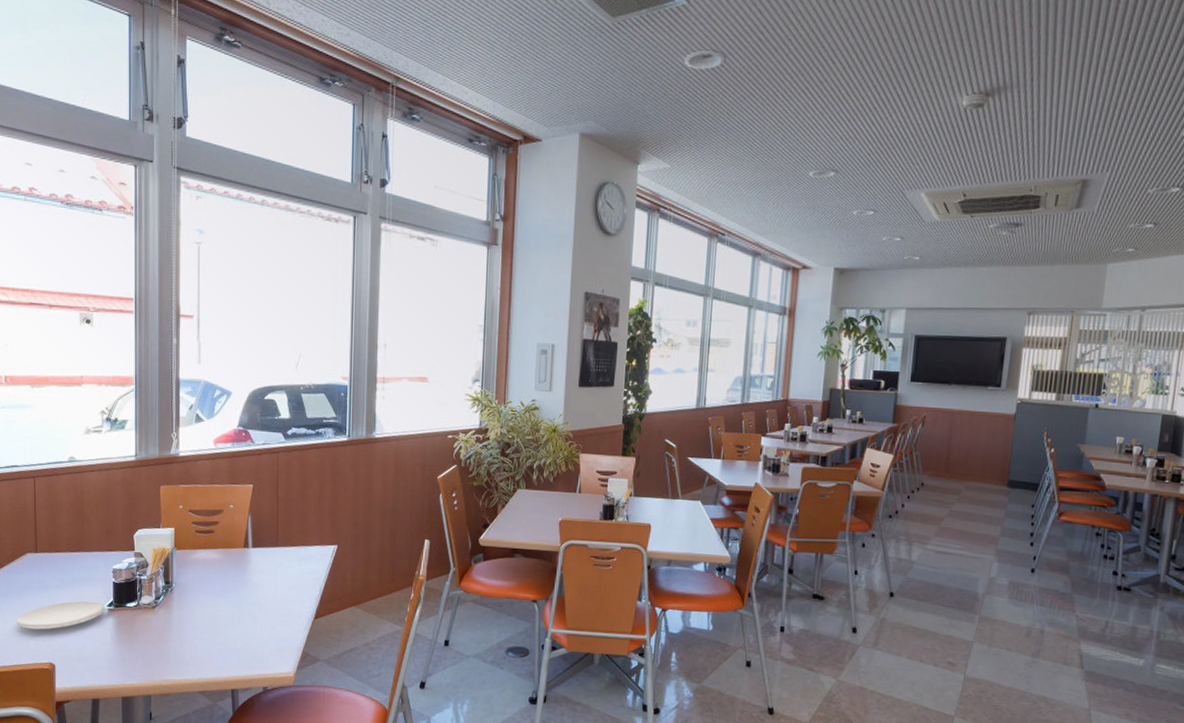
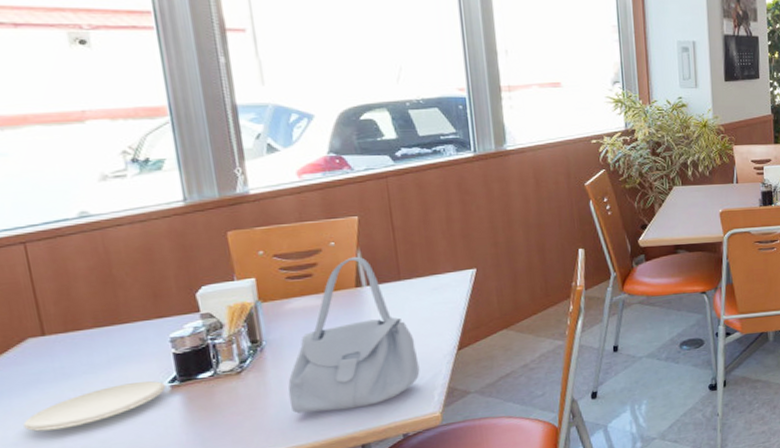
handbag: none [185,520,283,656] -> present [288,256,420,414]

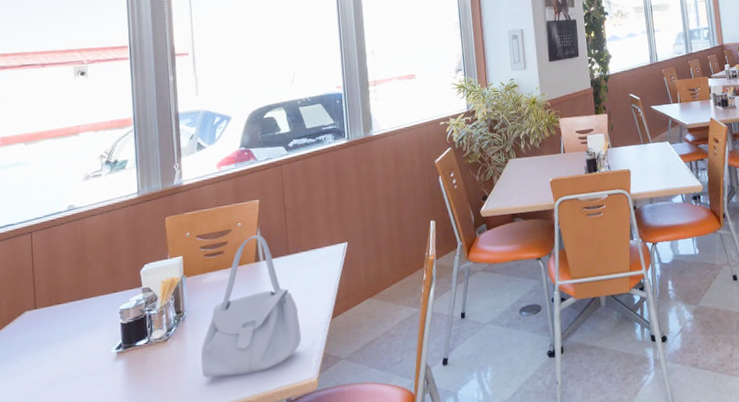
plate: present [23,381,166,432] -> none [15,348,113,392]

